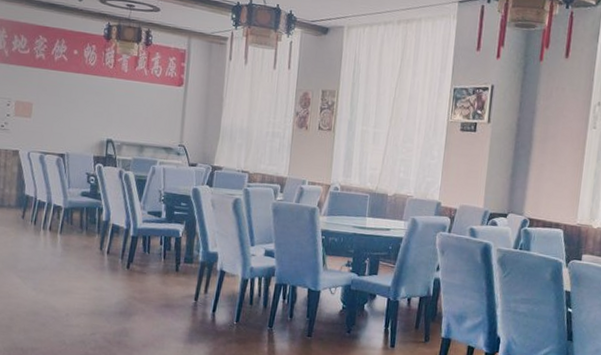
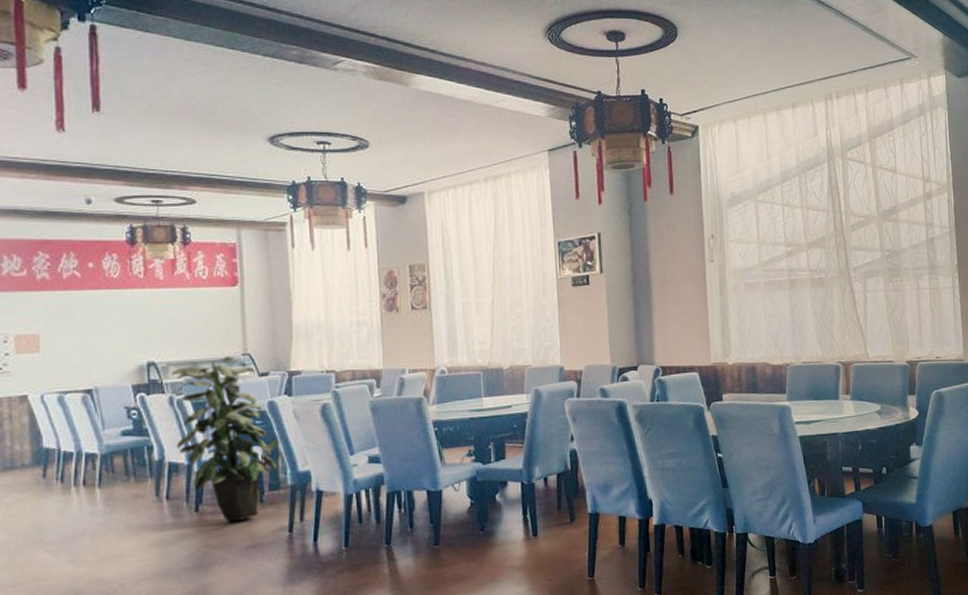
indoor plant: none [119,144,199,283] -> present [171,355,281,523]

